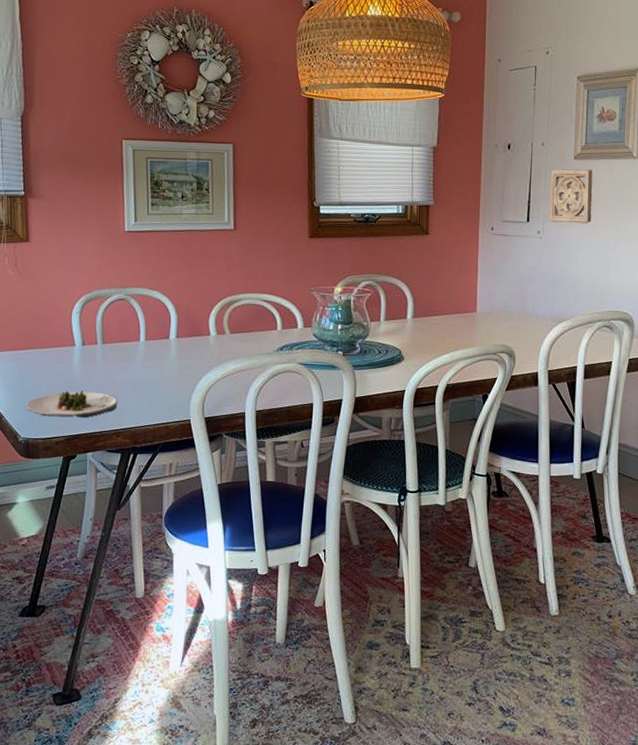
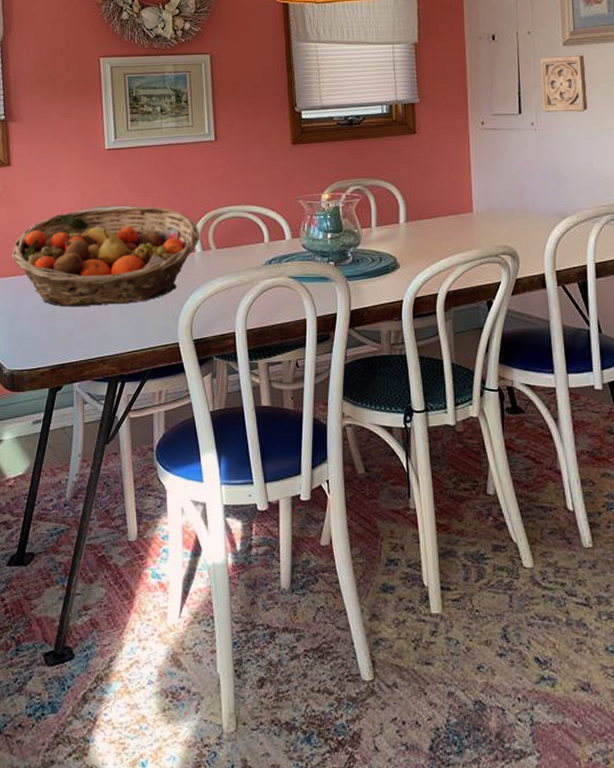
salad plate: present [25,390,118,418] -> none [9,317,104,346]
fruit basket: none [28,289,216,382] -> present [11,207,200,307]

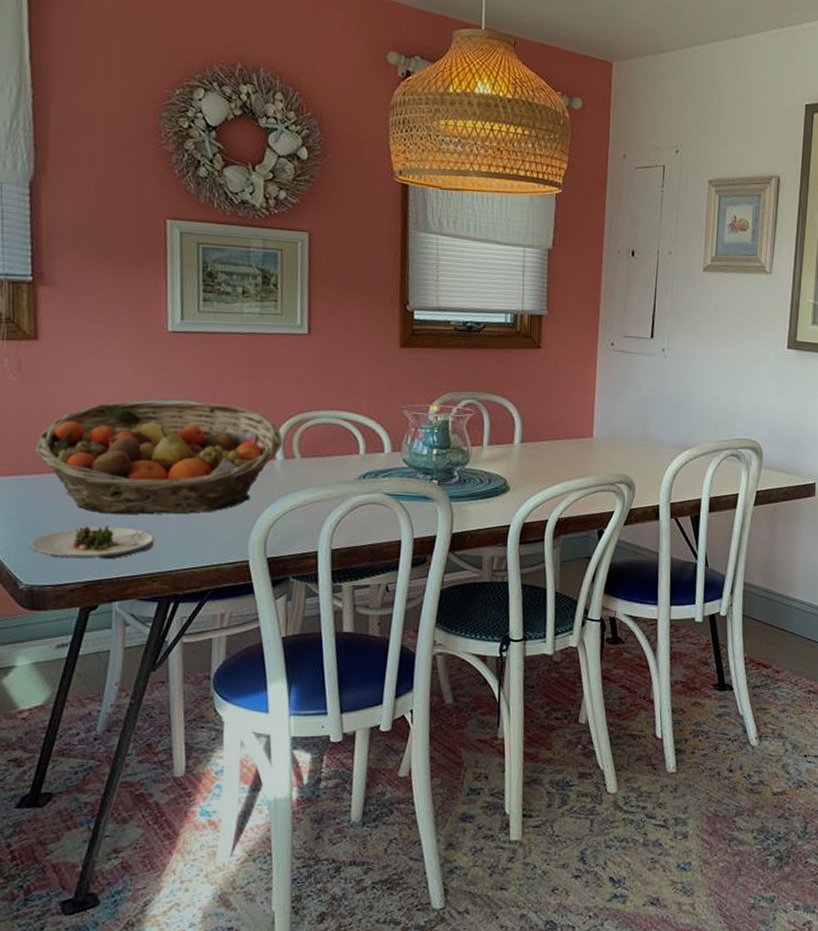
salad plate: none [9,317,104,346] -> present [29,525,155,560]
wall ornament: present [539,54,588,113] -> none [675,281,723,343]

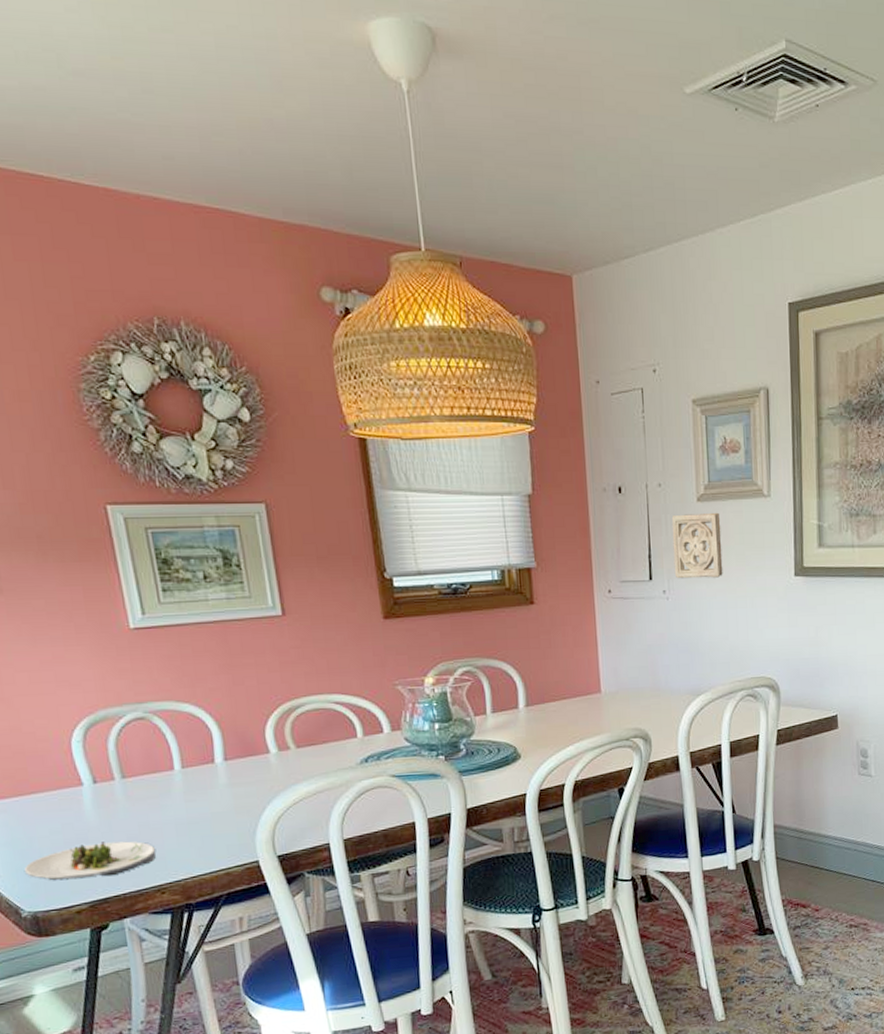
fruit basket: present [34,401,283,515] -> none [10,700,275,830]
wall ornament: none [675,281,723,343] -> present [671,512,723,579]

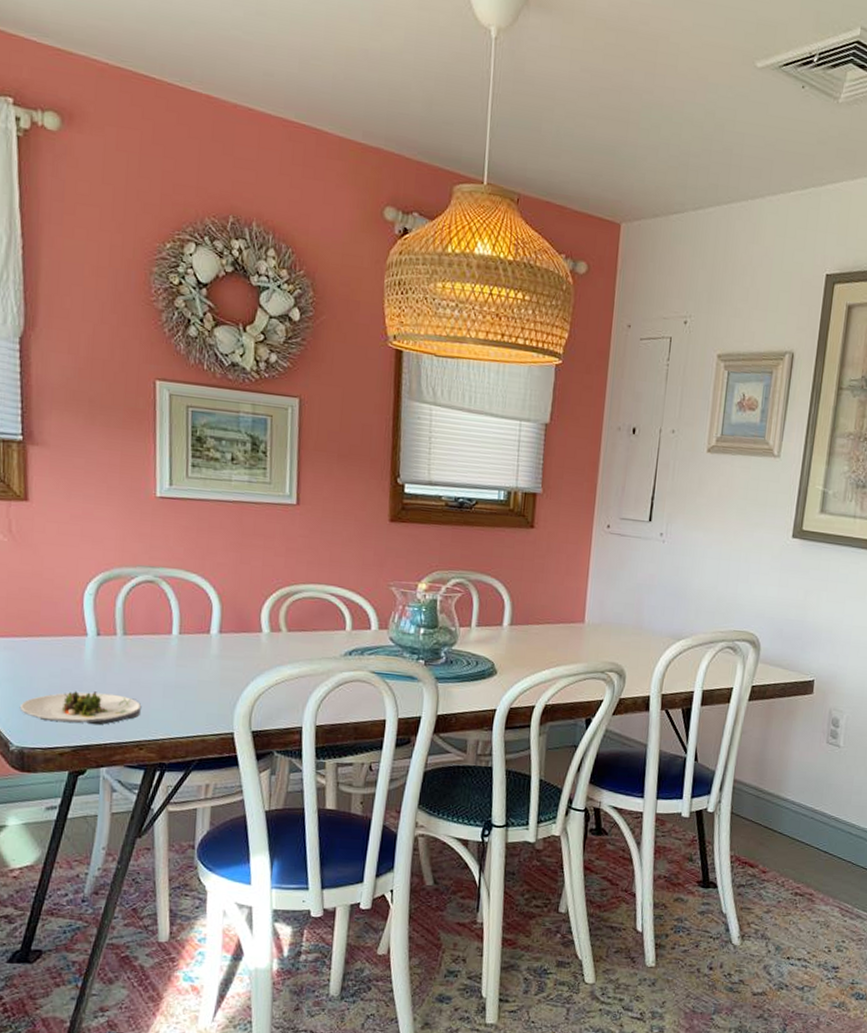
wall ornament: present [671,512,723,579] -> none [674,462,728,529]

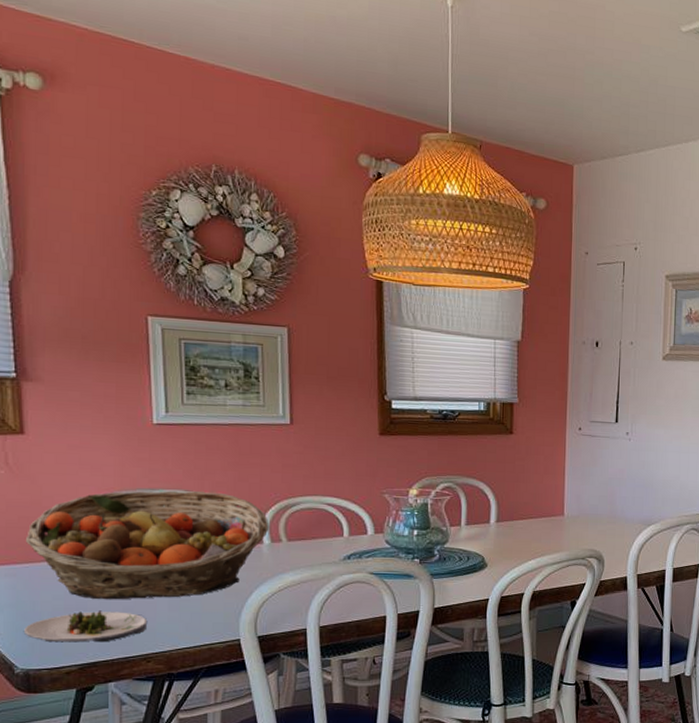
fruit basket: none [25,567,270,683] -> present [25,491,269,600]

